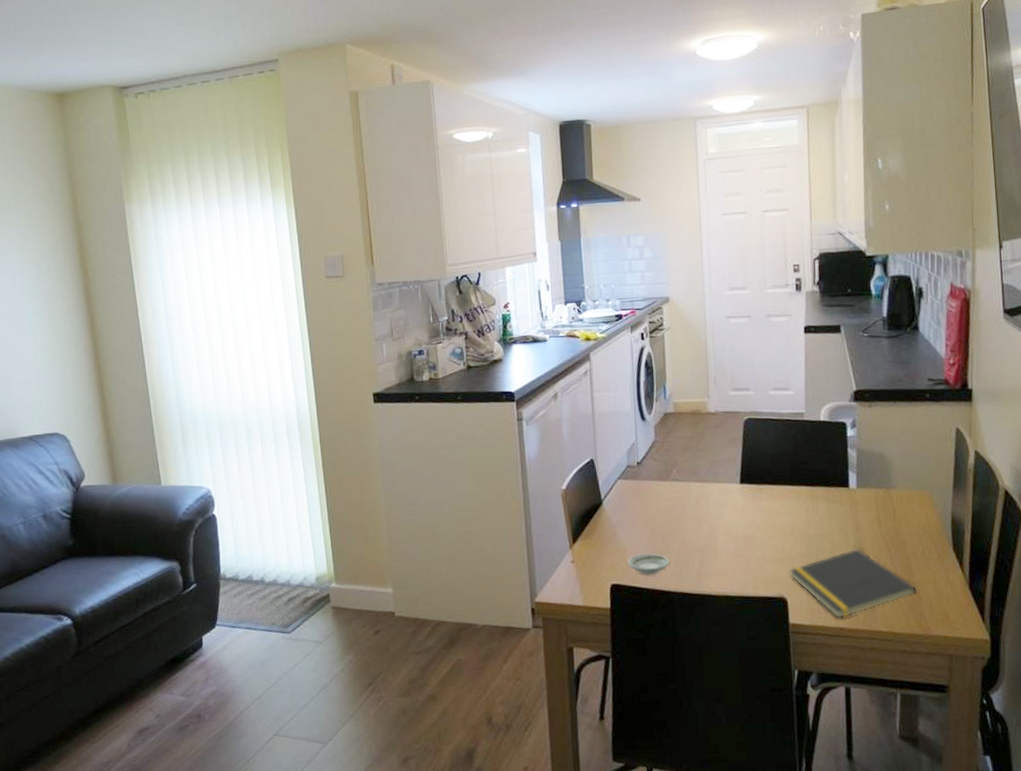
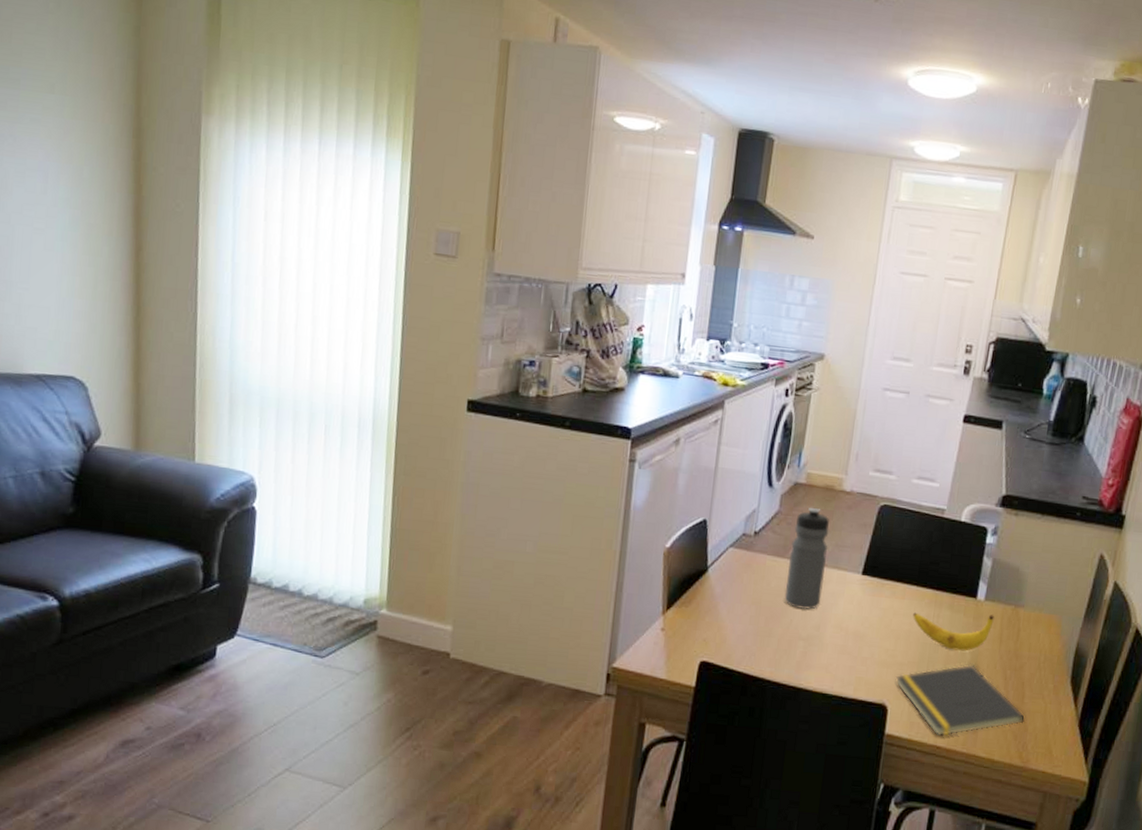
saucer: present [627,553,670,575] -> none [722,632,770,658]
water bottle: none [671,431,708,524] -> present [784,507,829,610]
banana: none [793,500,869,538] -> present [913,612,994,651]

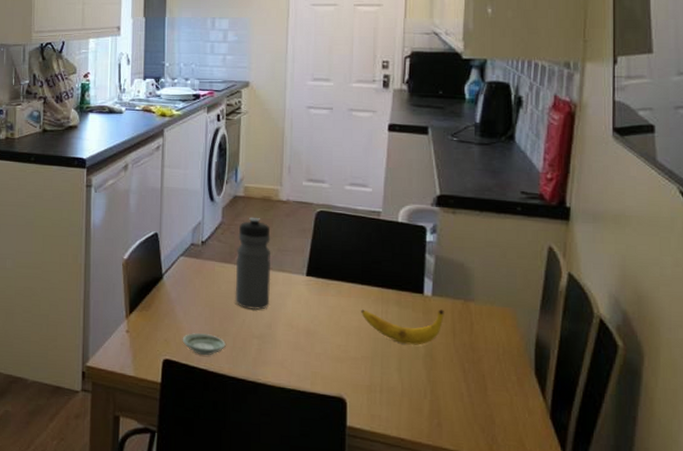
saucer: none [722,632,770,658] -> present [182,333,226,355]
notepad: present [895,664,1025,737] -> none [350,358,490,429]

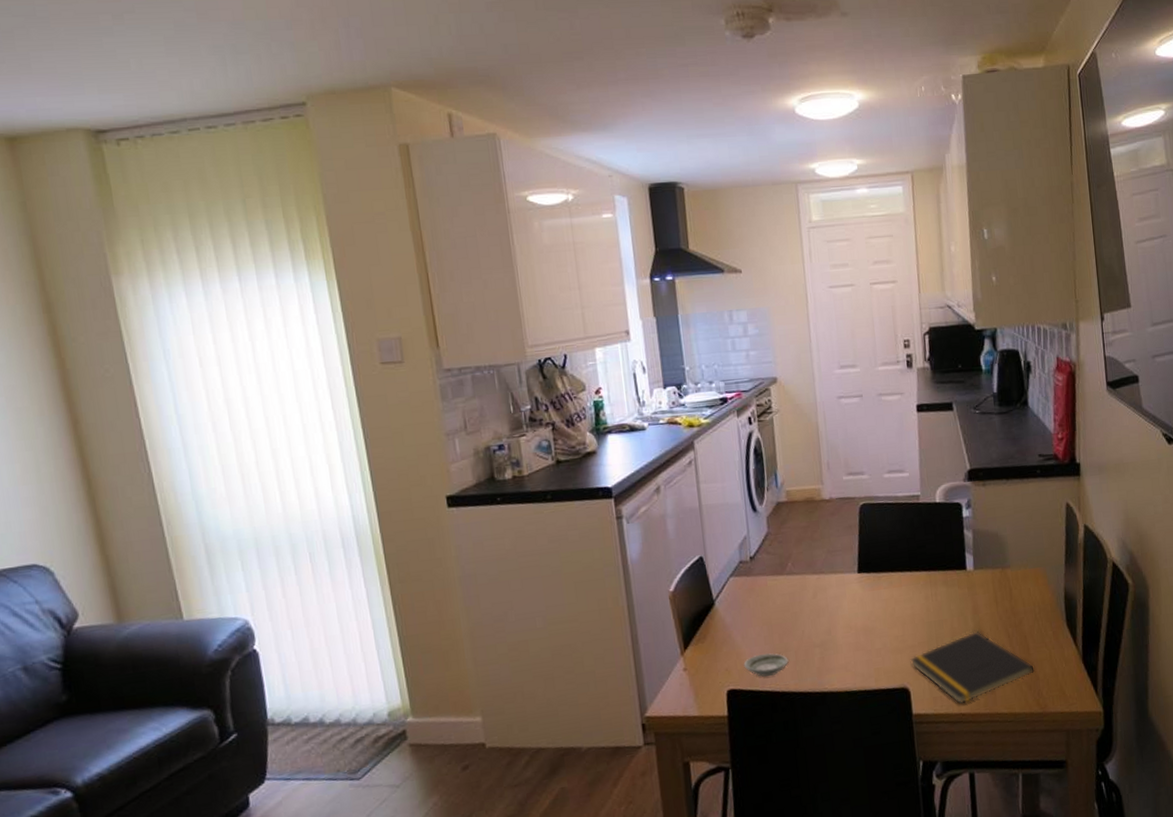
water bottle: present [235,217,271,310] -> none [786,521,826,619]
notepad: none [350,358,490,429] -> present [910,631,1034,705]
banana: present [361,309,444,345] -> none [913,581,987,622]

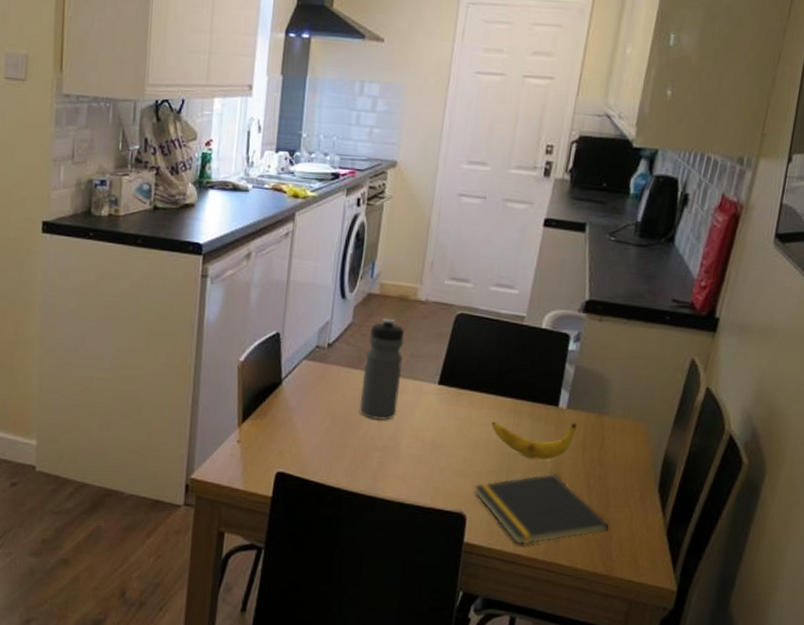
saucer: present [743,653,789,677] -> none [298,444,345,468]
water bottle: none [786,521,826,619] -> present [359,317,404,420]
banana: none [913,581,987,622] -> present [491,421,577,460]

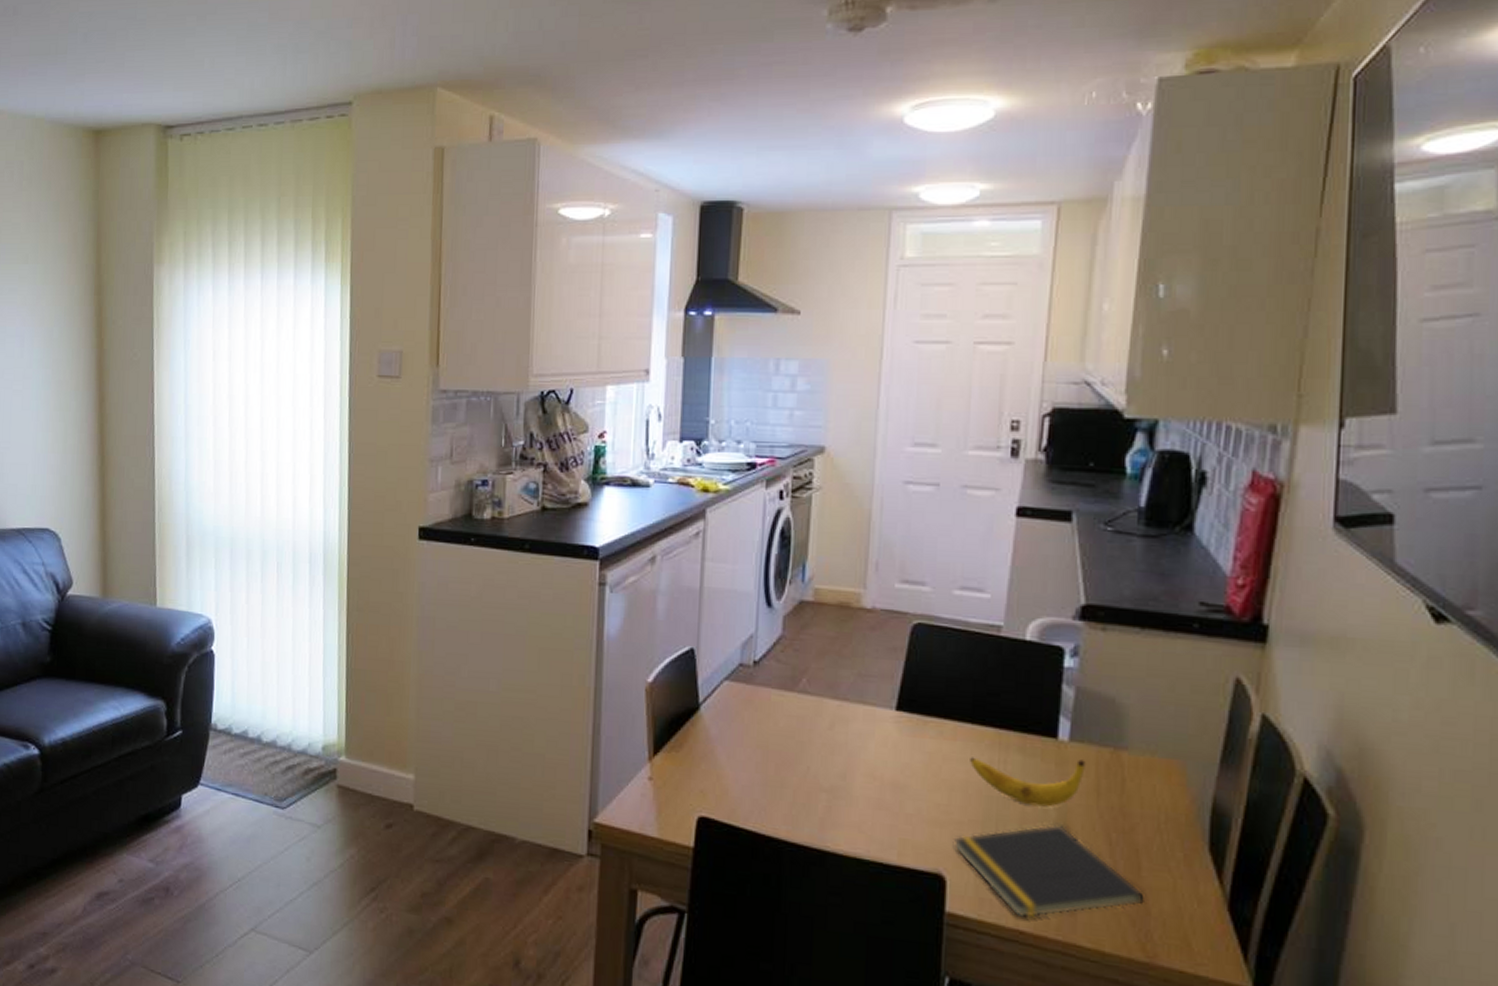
water bottle: present [359,317,404,420] -> none [797,629,848,754]

